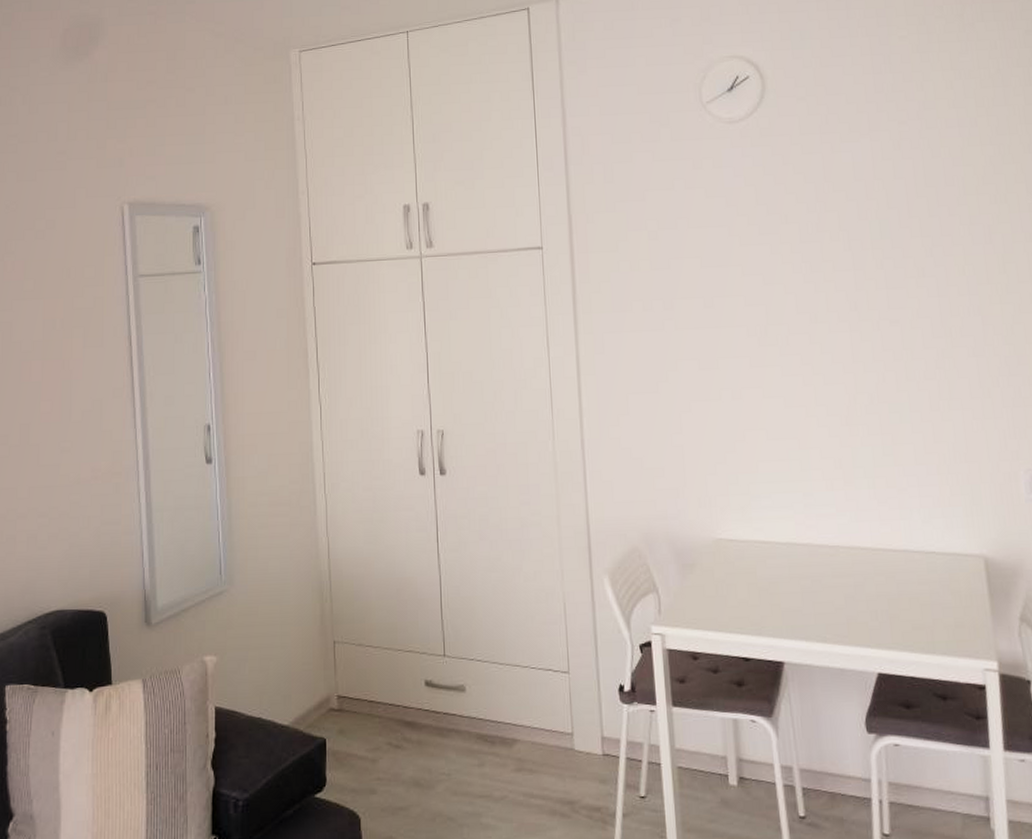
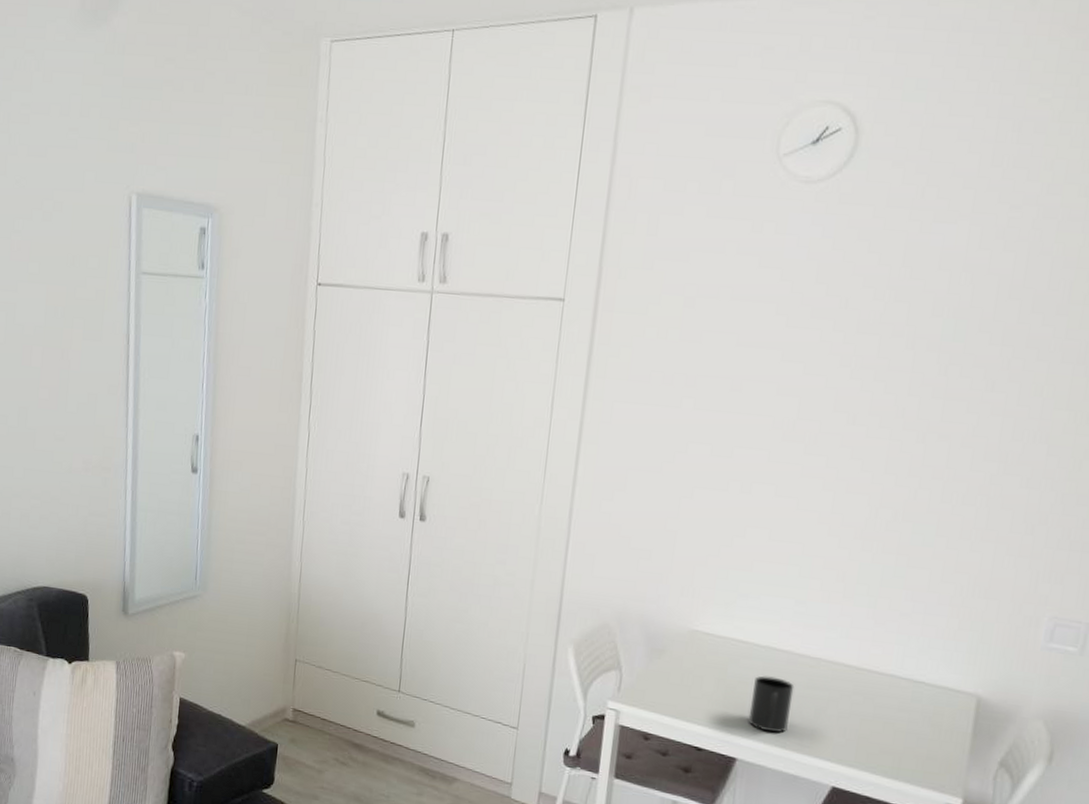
mug: none [784,572,824,629] -> present [748,675,795,733]

